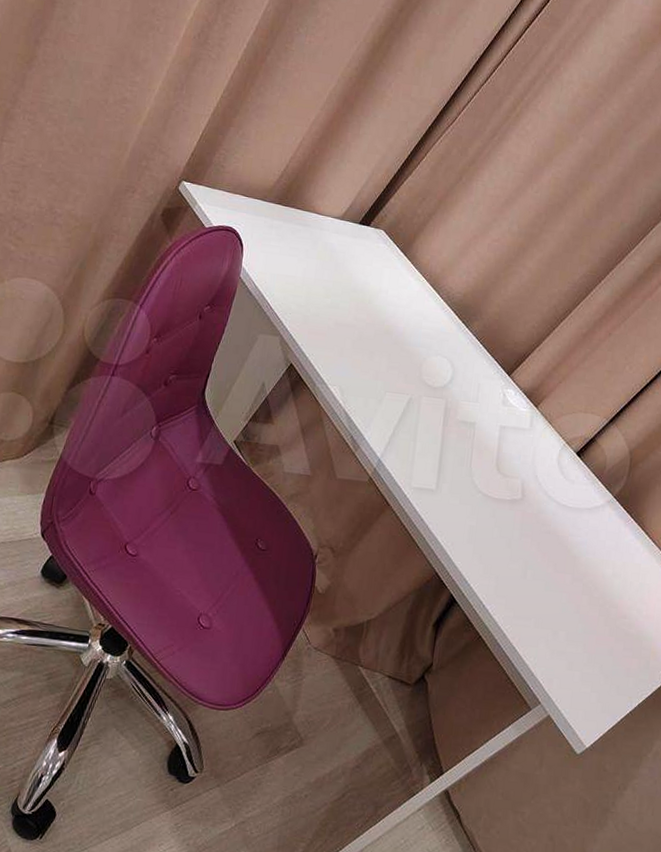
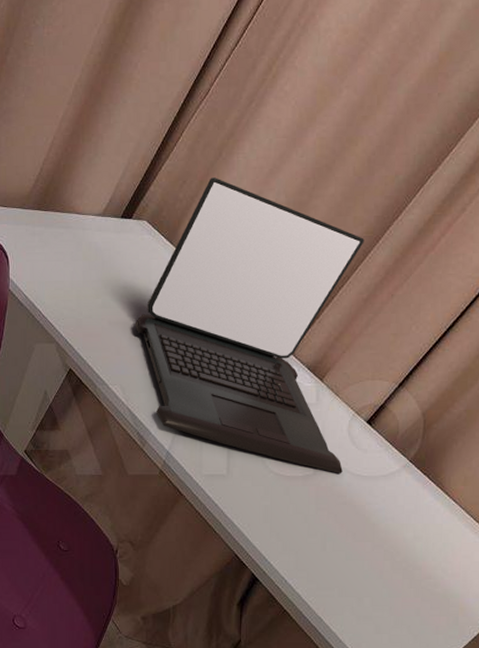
laptop: none [361,199,588,502] -> present [136,177,364,473]

